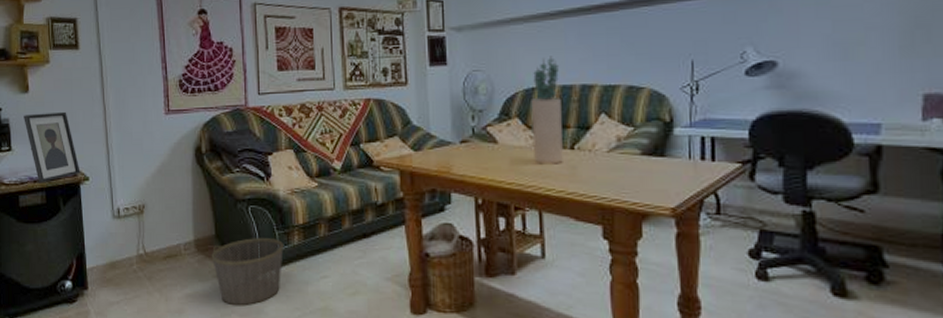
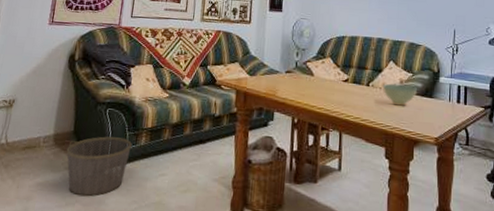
vase: present [531,56,563,165] -> none [339,14,363,97]
bowl: none [592,142,642,171] -> present [382,83,417,106]

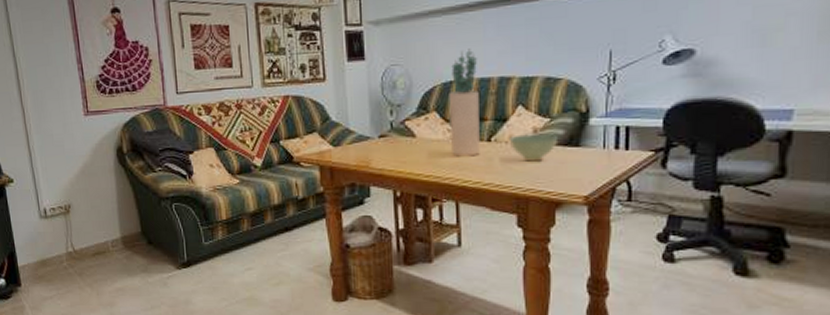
basket: present [66,136,132,197] -> none [138,234,209,298]
vase: none [339,14,363,97] -> present [449,48,480,157]

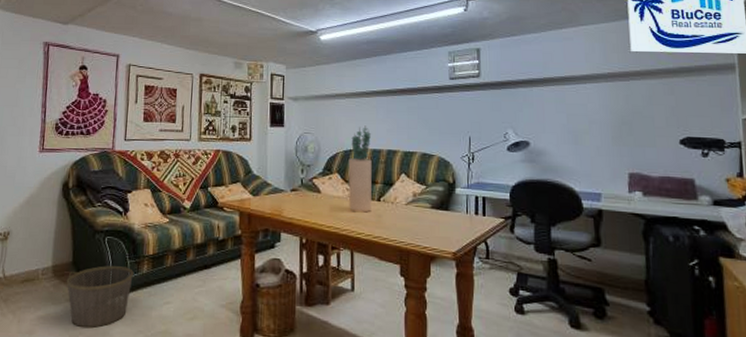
basket: none [138,234,209,298] -> present [66,266,134,328]
bowl: present [508,134,557,162] -> none [394,197,431,220]

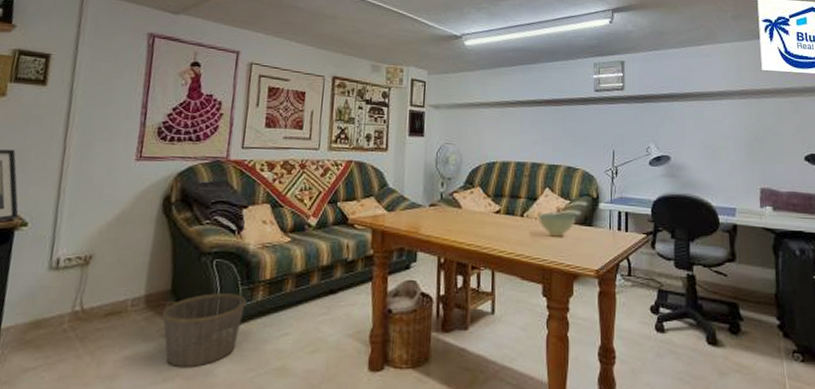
vase: present [348,125,372,213] -> none [490,137,516,229]
bowl: none [394,197,431,220] -> present [537,212,575,237]

